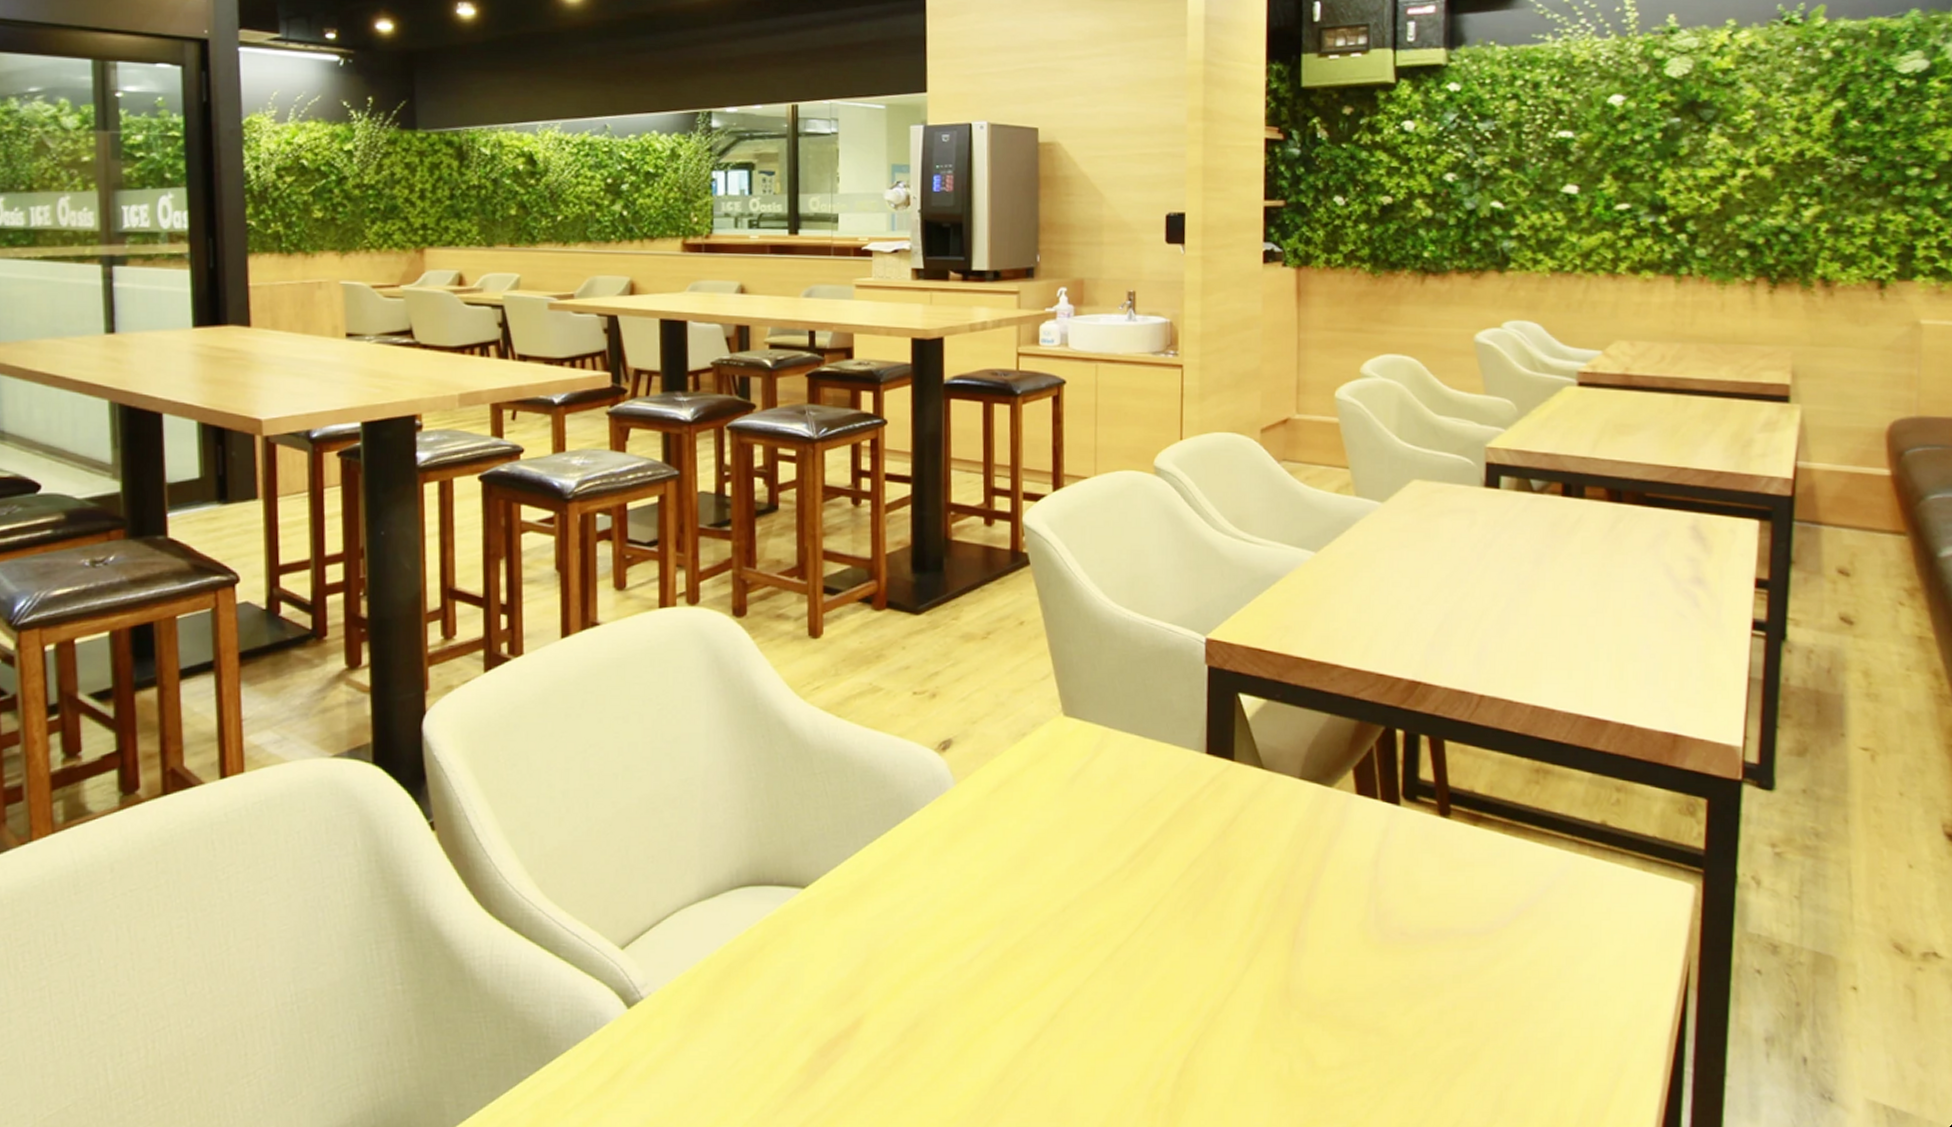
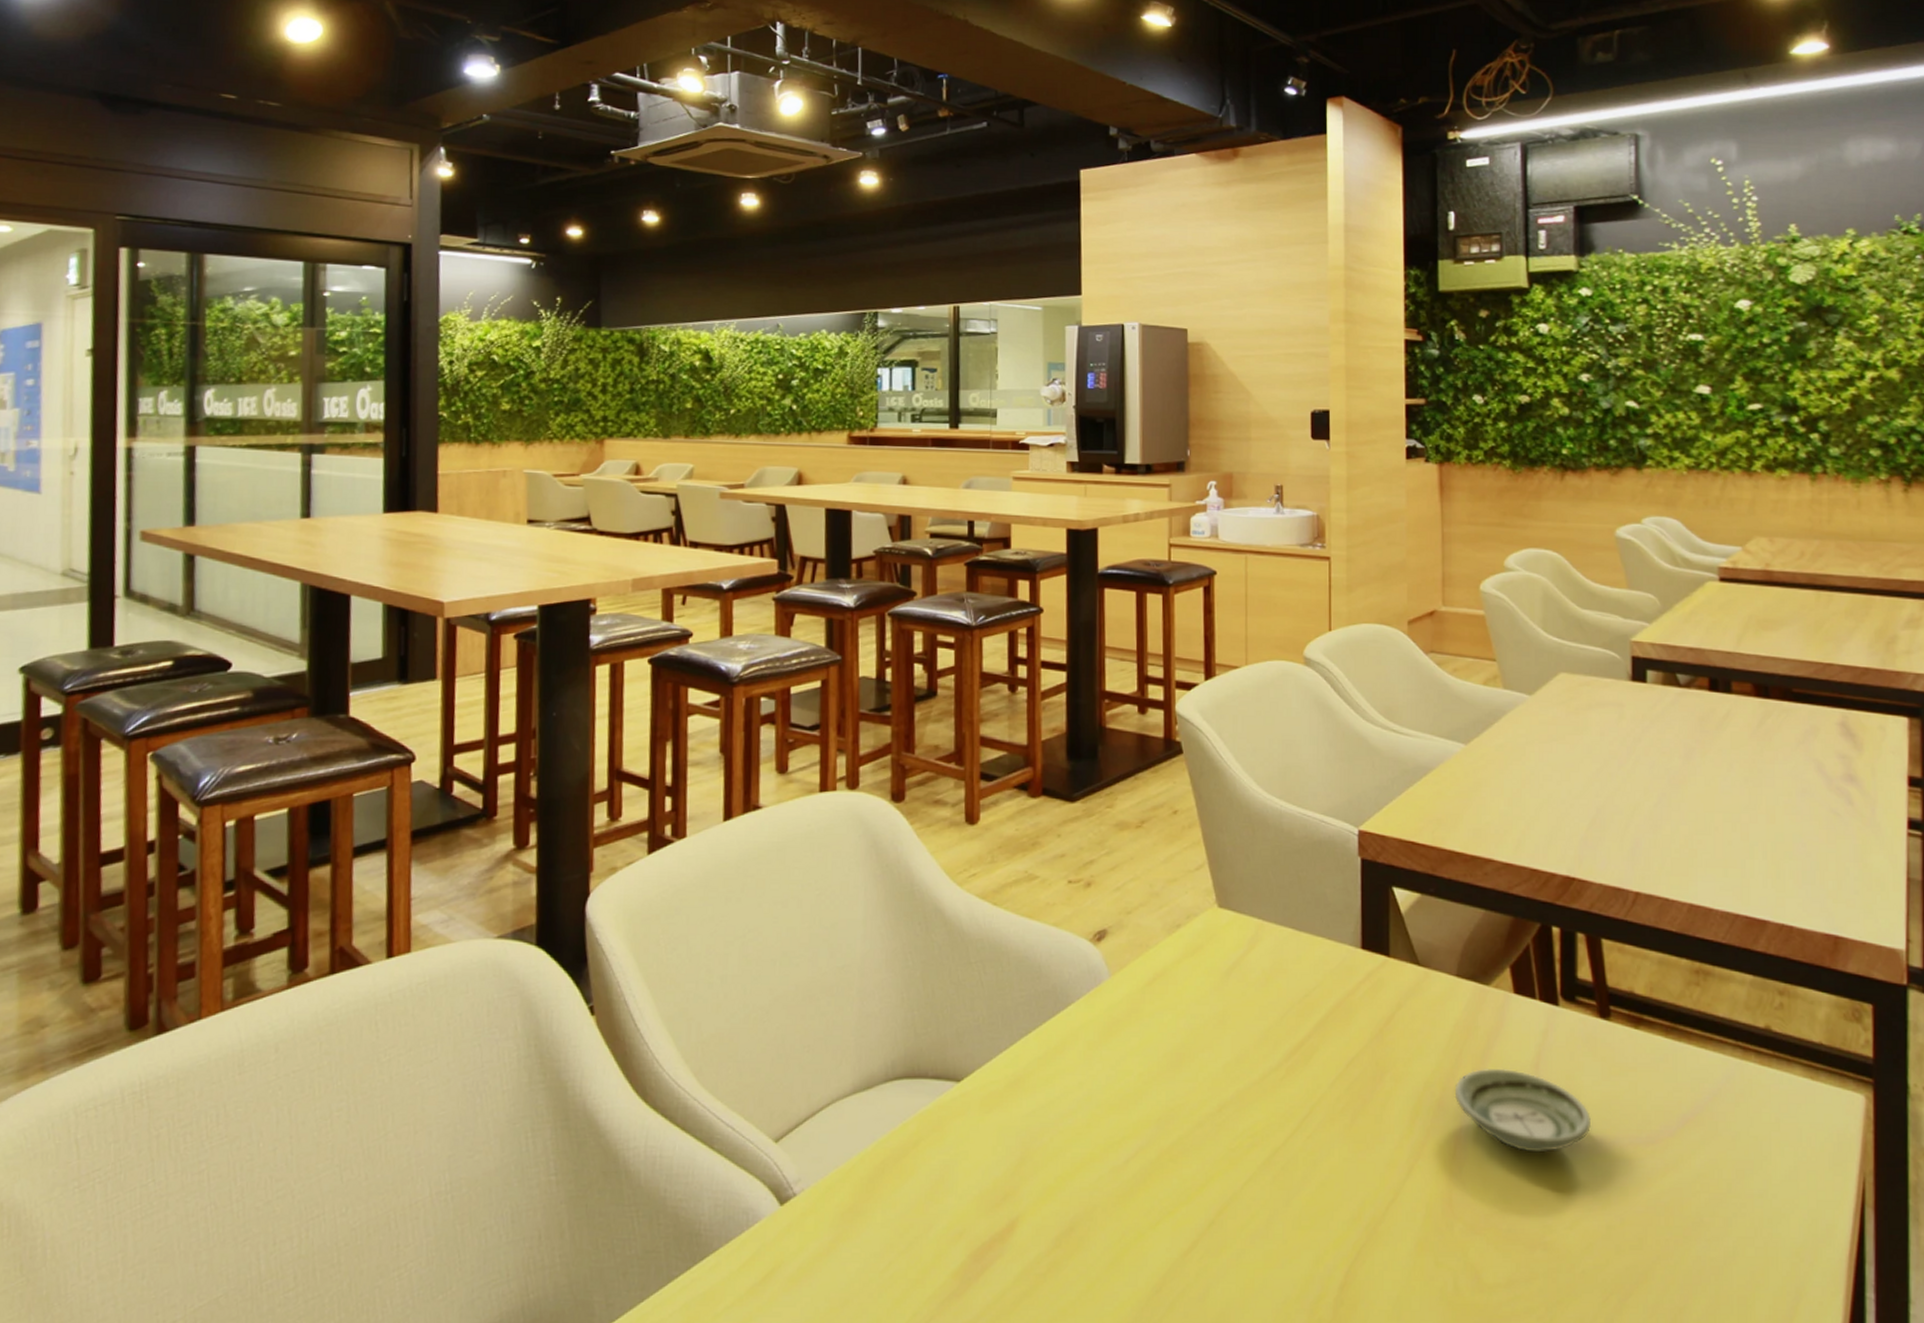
saucer: none [1294,865,1427,944] -> present [1454,1068,1591,1153]

